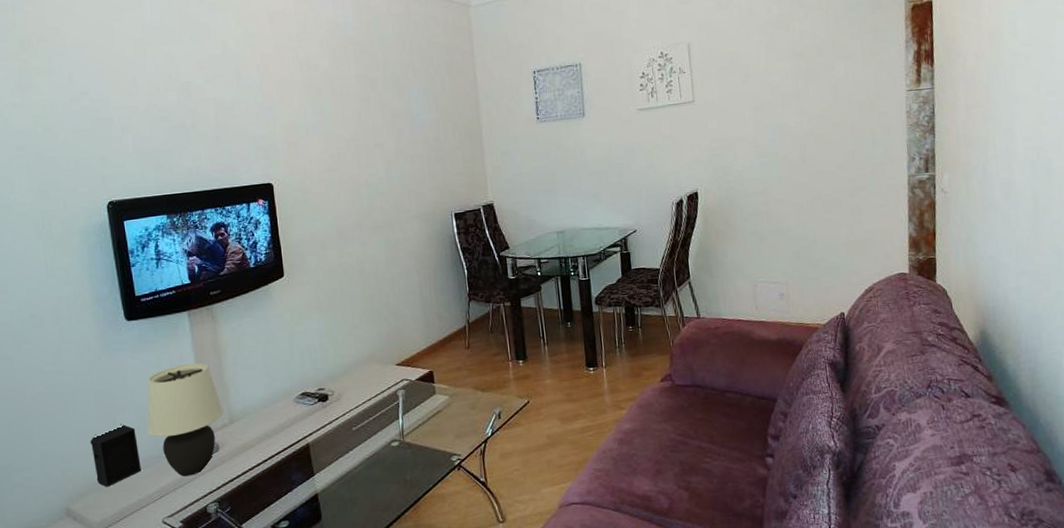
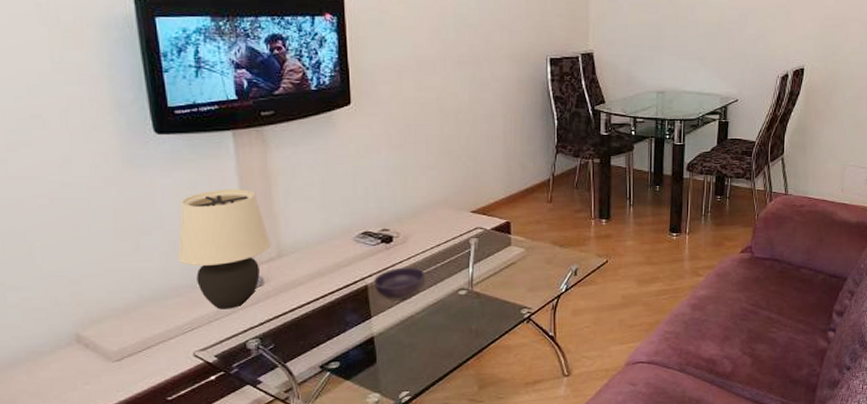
speaker: present [91,424,141,487] -> none [108,248,170,315]
bowl: none [313,422,360,456] -> present [373,267,426,300]

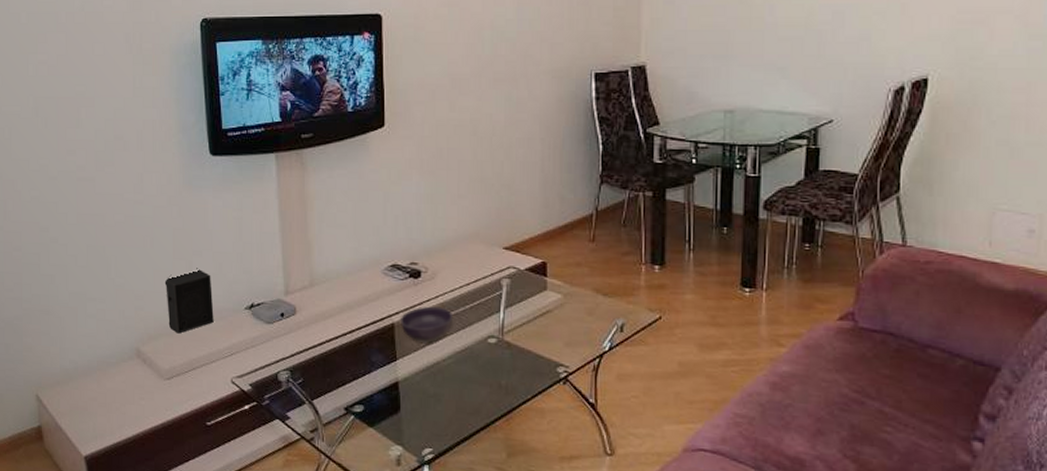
speaker: none [108,248,170,315] -> present [166,268,214,334]
table lamp: present [177,189,271,309] -> none [223,212,305,337]

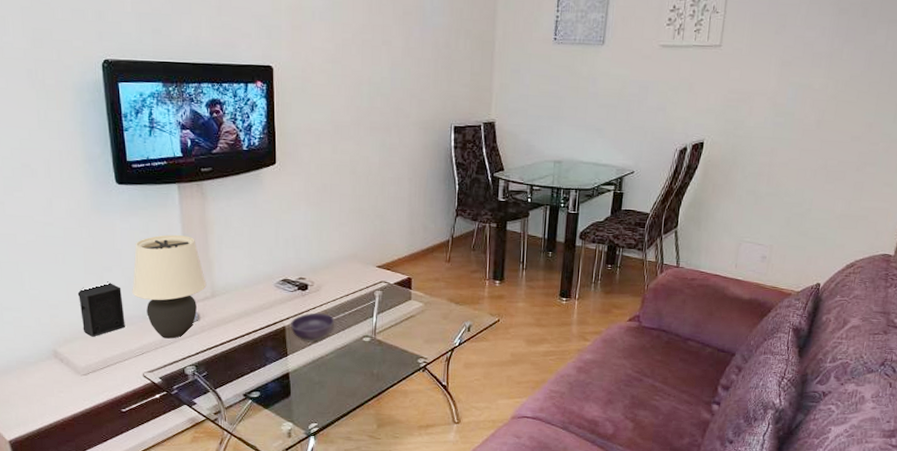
table lamp: none [223,212,305,337] -> present [132,234,207,339]

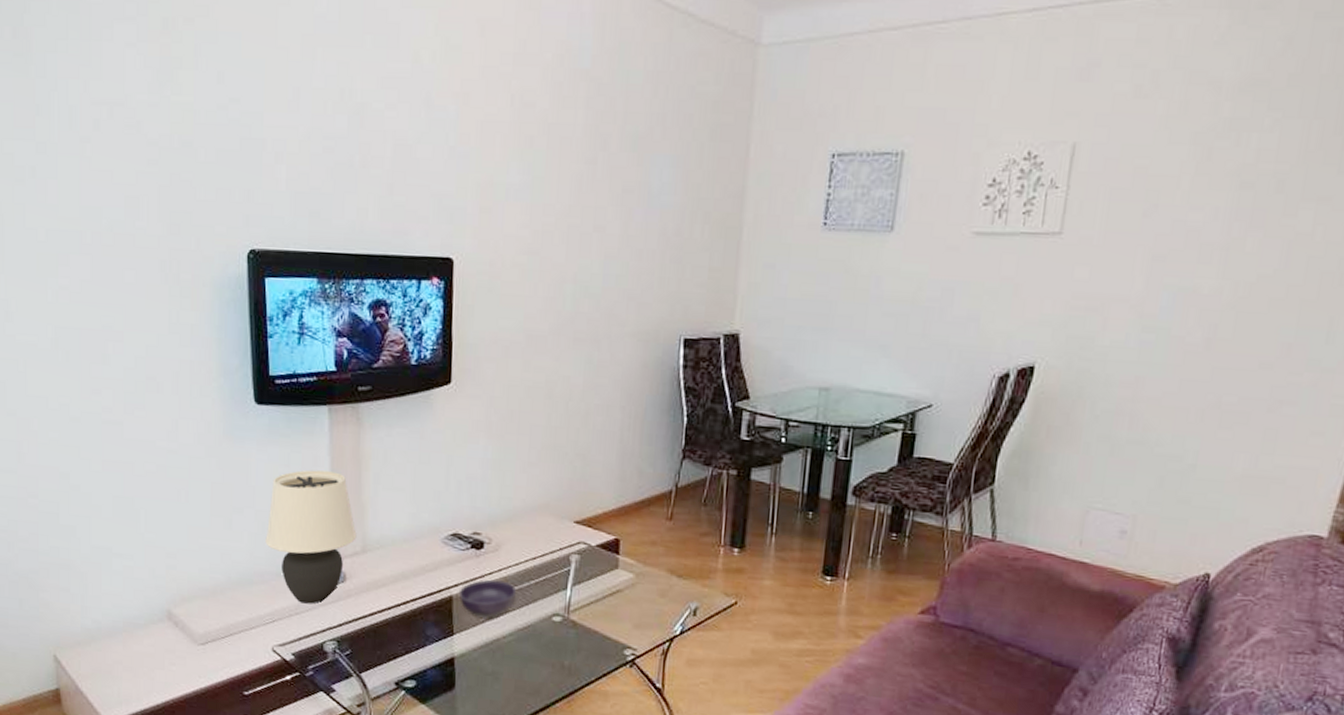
speaker: present [78,281,125,337] -> none [201,526,255,597]

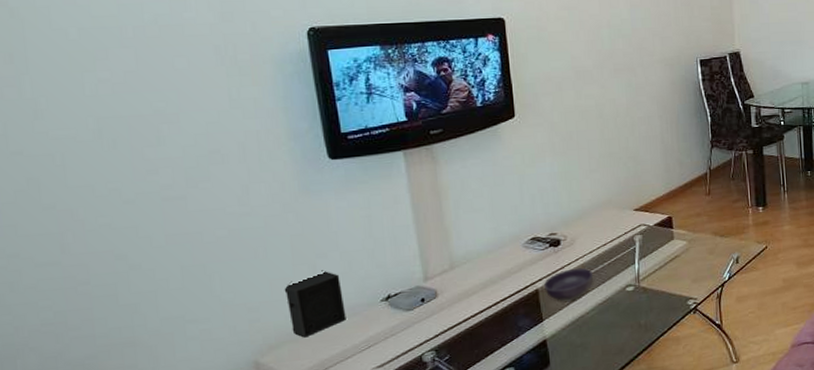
speaker: none [201,526,255,597] -> present [285,270,346,338]
table lamp: present [265,469,357,604] -> none [353,205,444,325]

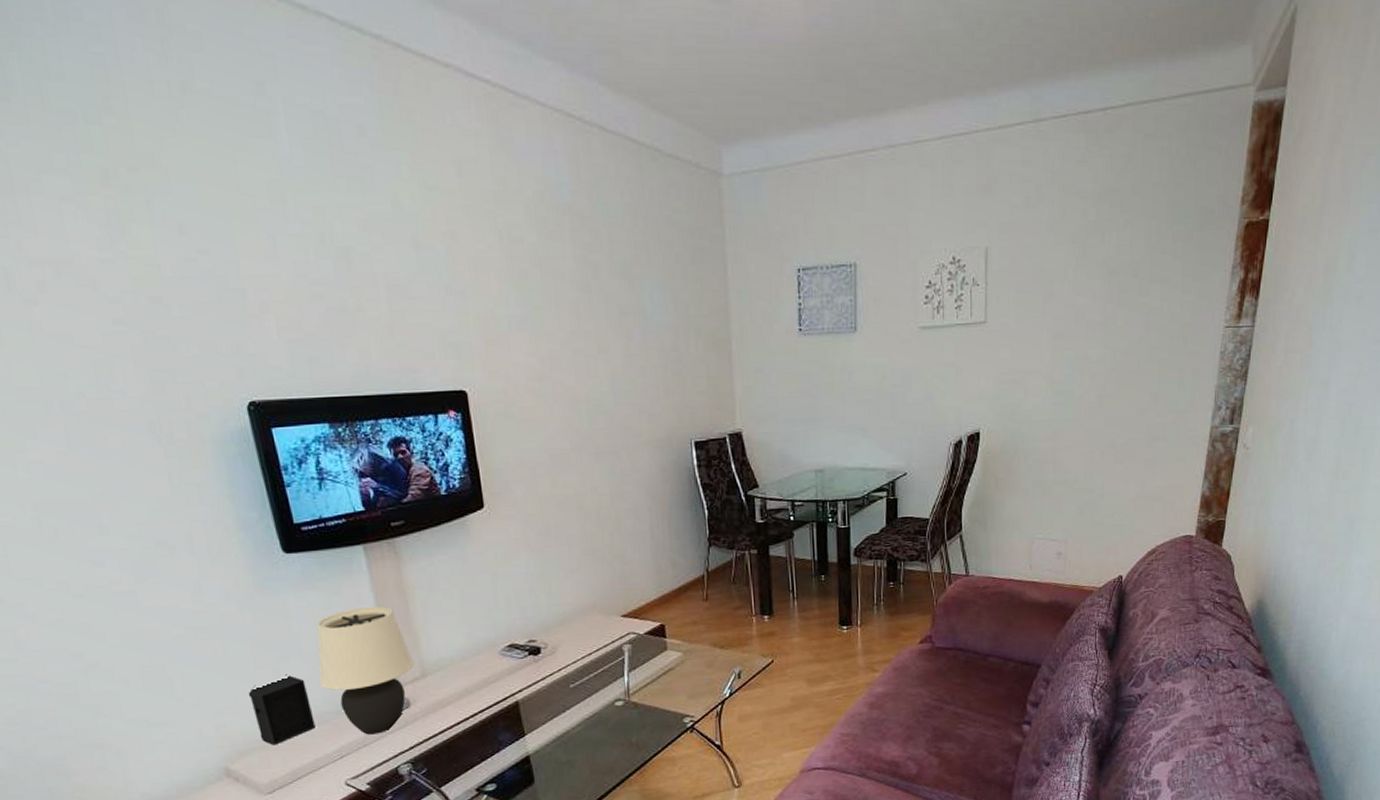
table lamp: none [353,205,444,325] -> present [316,606,414,735]
bowl: present [543,268,594,302] -> none [523,679,579,715]

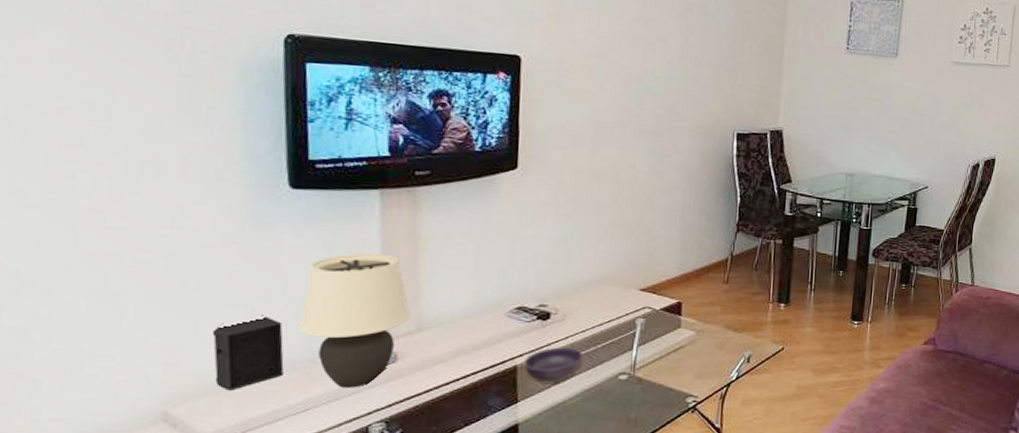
bowl: none [523,679,579,715] -> present [523,347,584,383]

